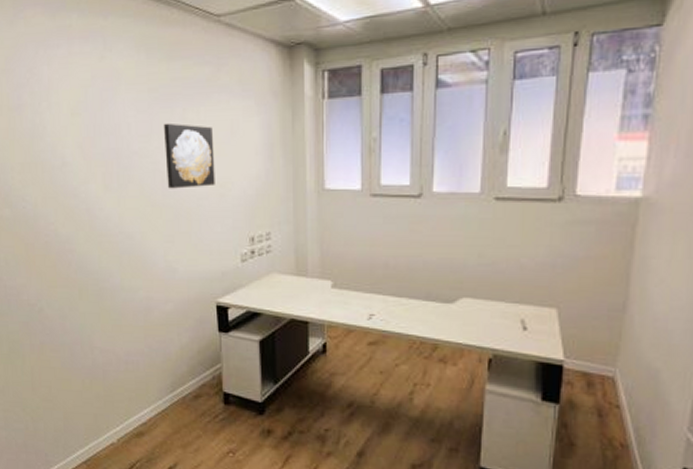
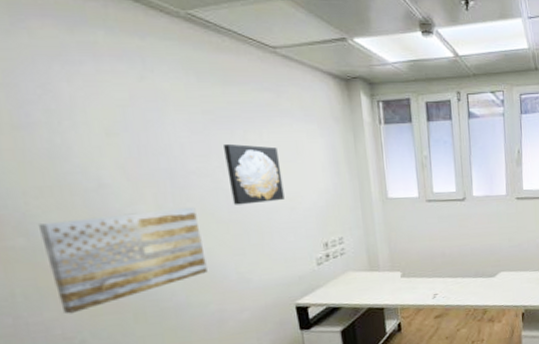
wall art: none [18,188,140,283] -> present [37,206,208,315]

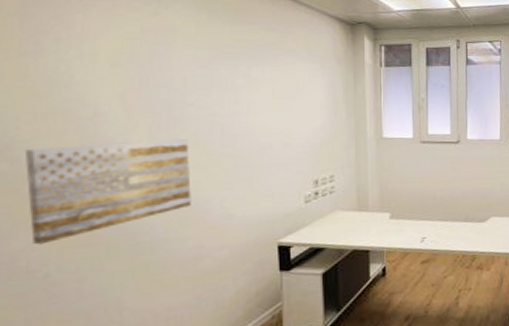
wall art: present [224,143,285,205] -> none [225,78,279,139]

